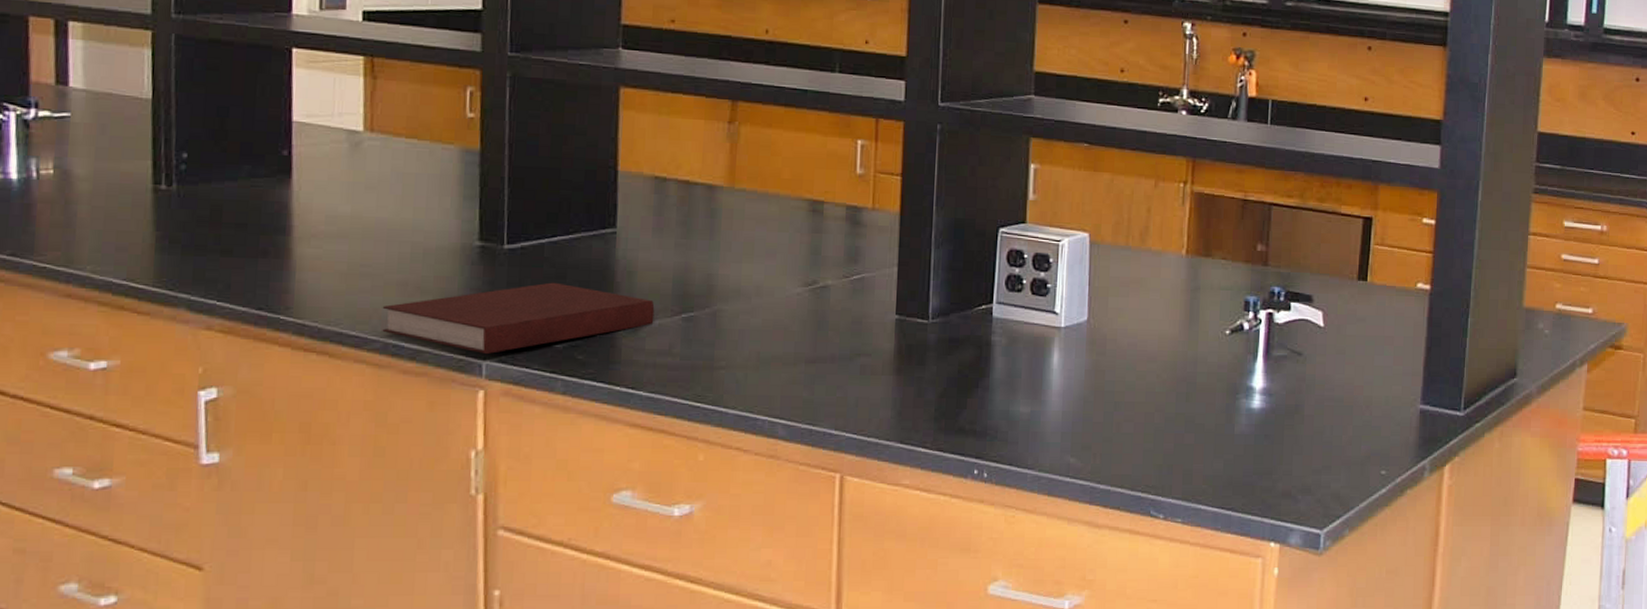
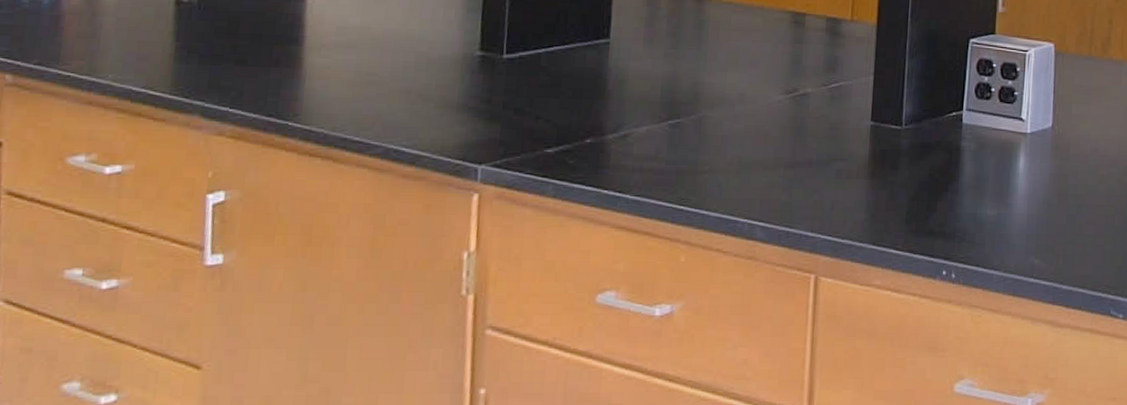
notebook: present [382,282,655,354] -> none [384,90,644,159]

